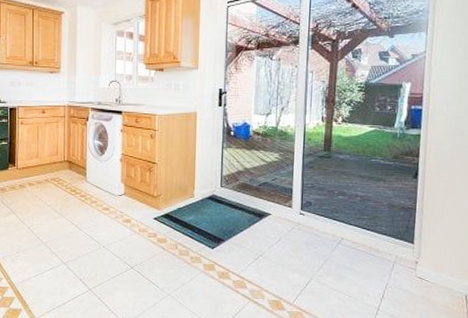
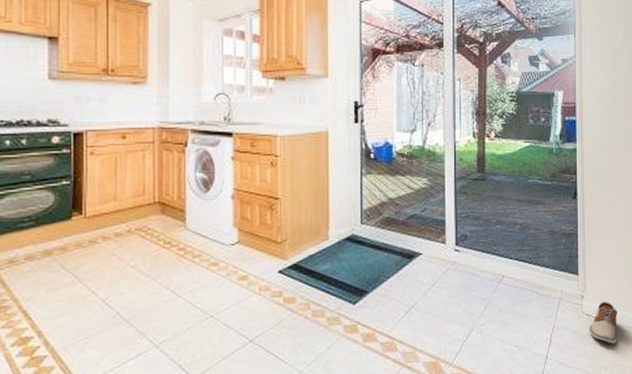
shoe: none [420,269,451,306] -> present [589,302,617,344]

